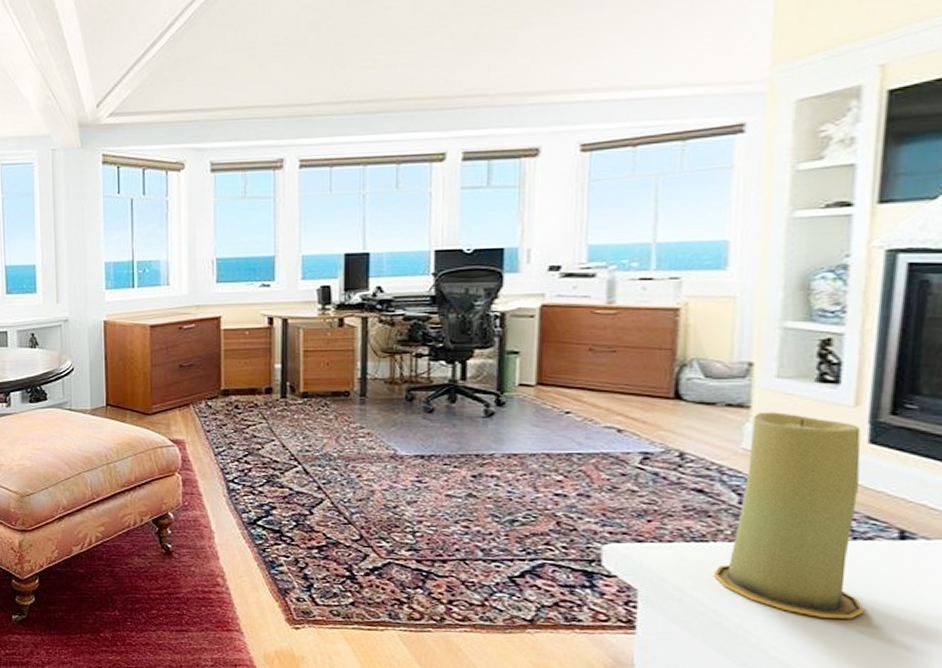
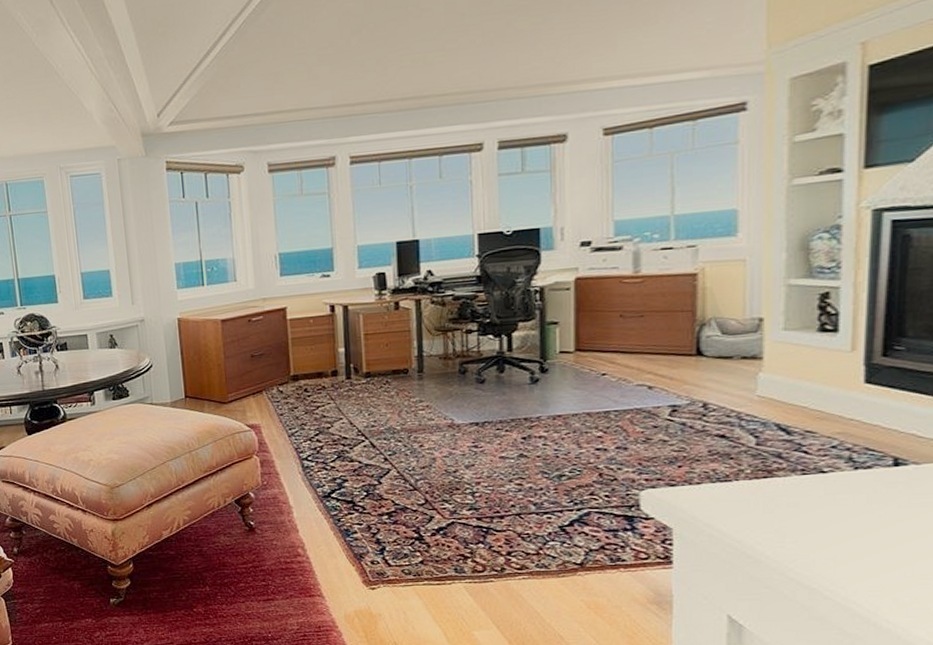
candle: present [713,412,865,619] -> none [737,361,867,540]

